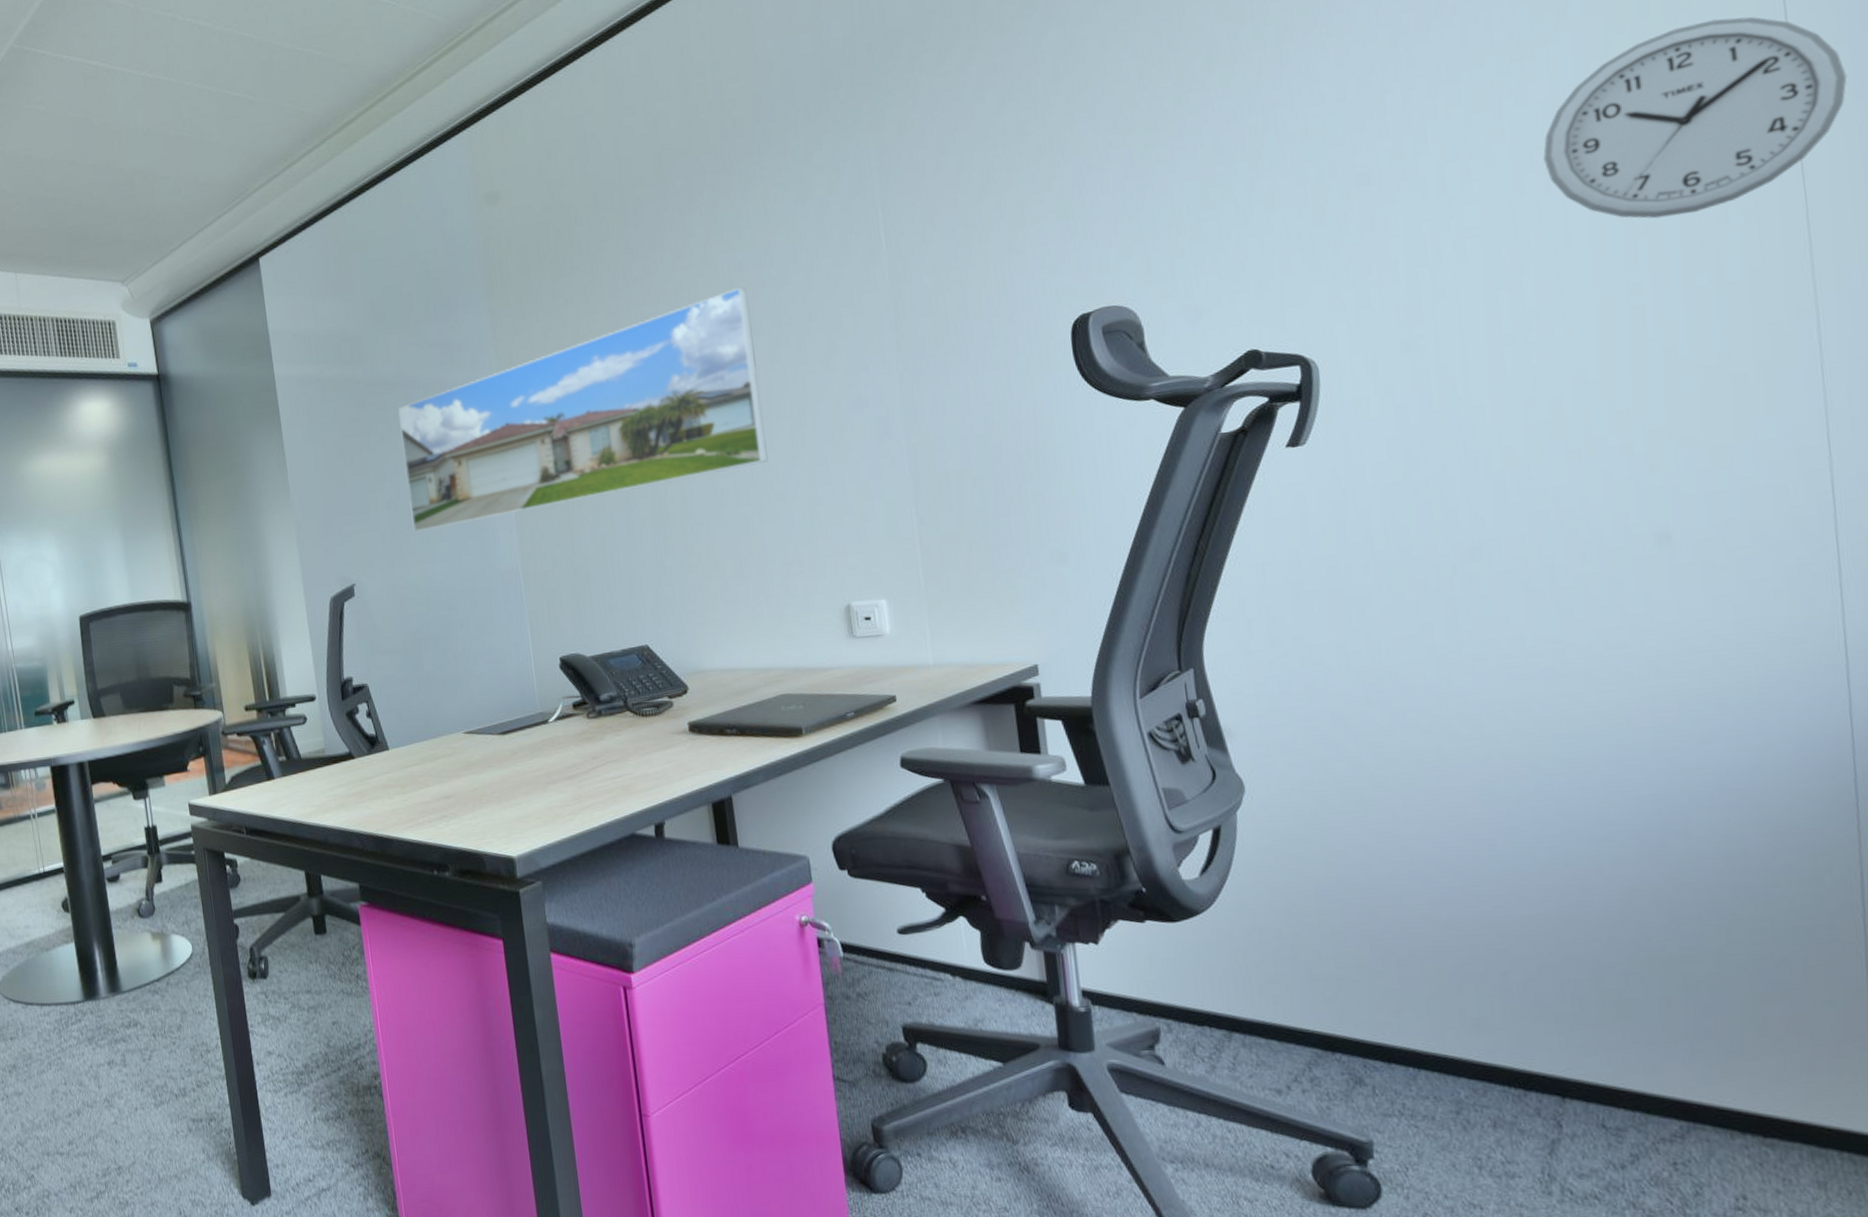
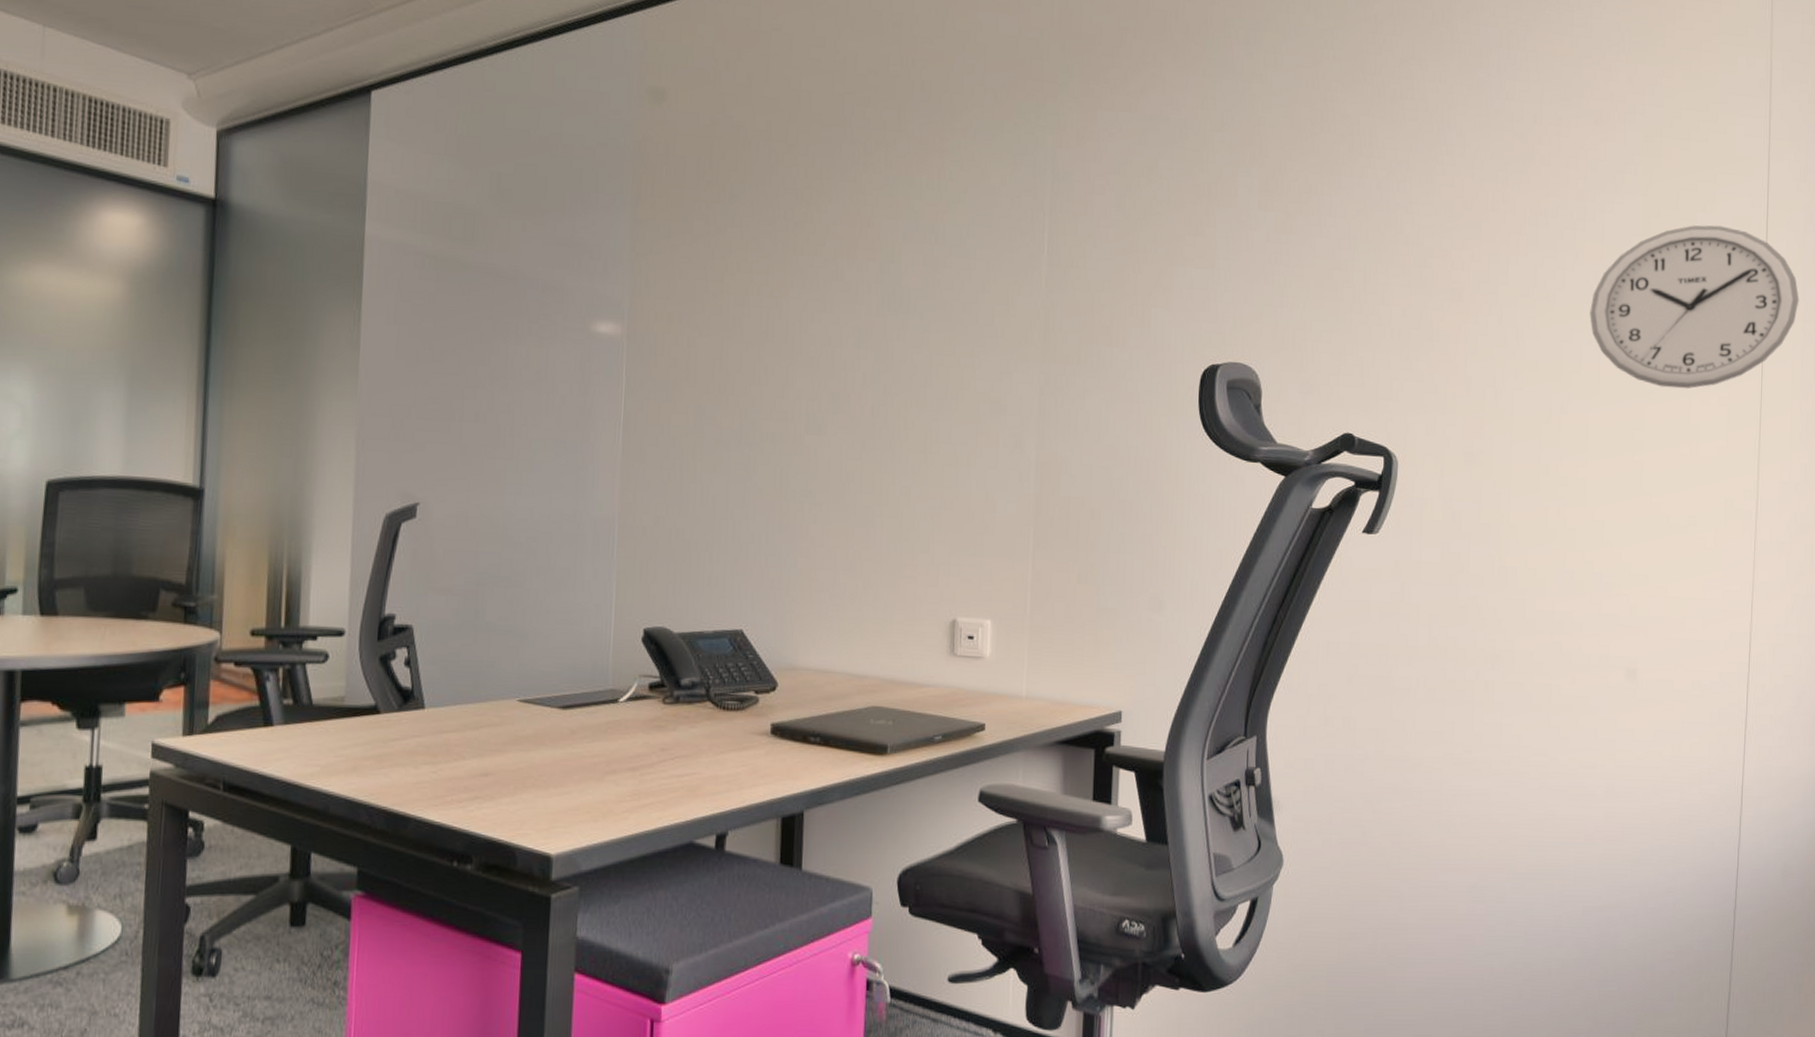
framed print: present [398,287,768,533] -> none [500,259,906,456]

